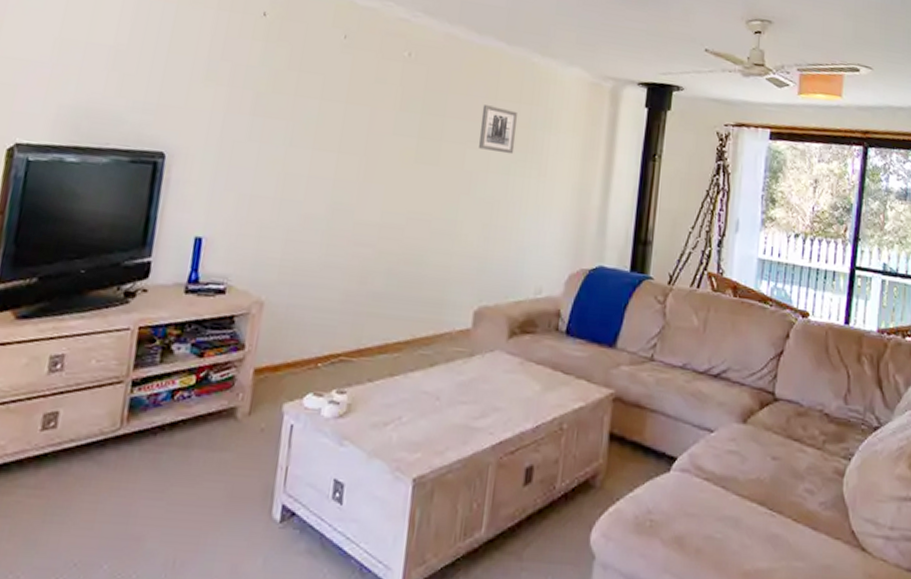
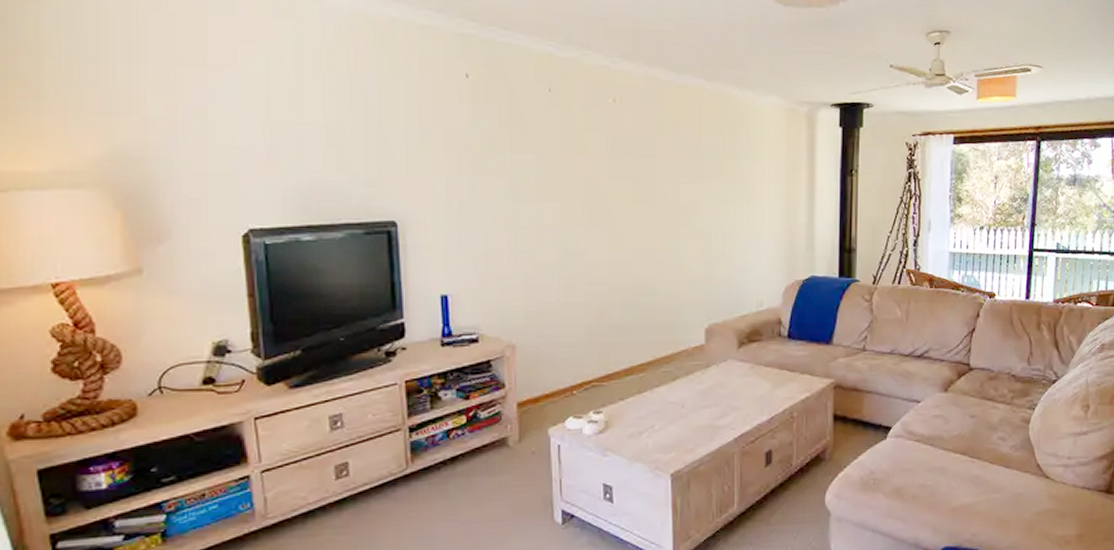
wall art: present [479,105,517,155] -> none [690,141,724,185]

